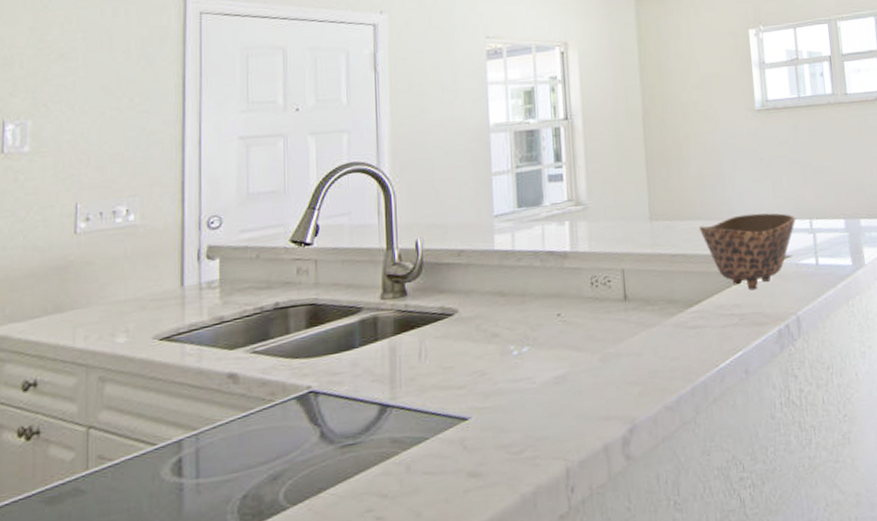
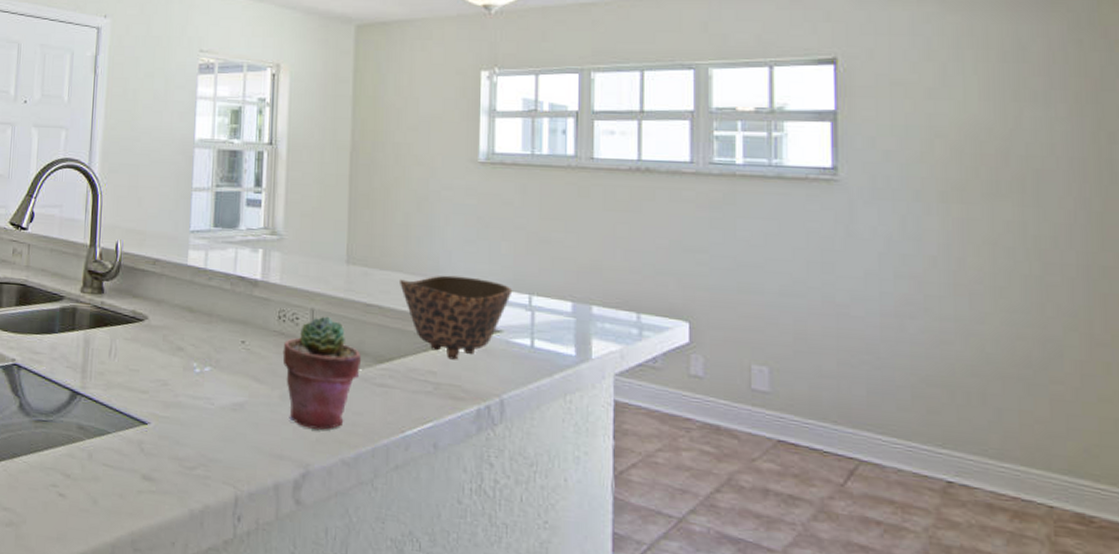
potted succulent: none [598,273,674,384] -> present [282,316,362,430]

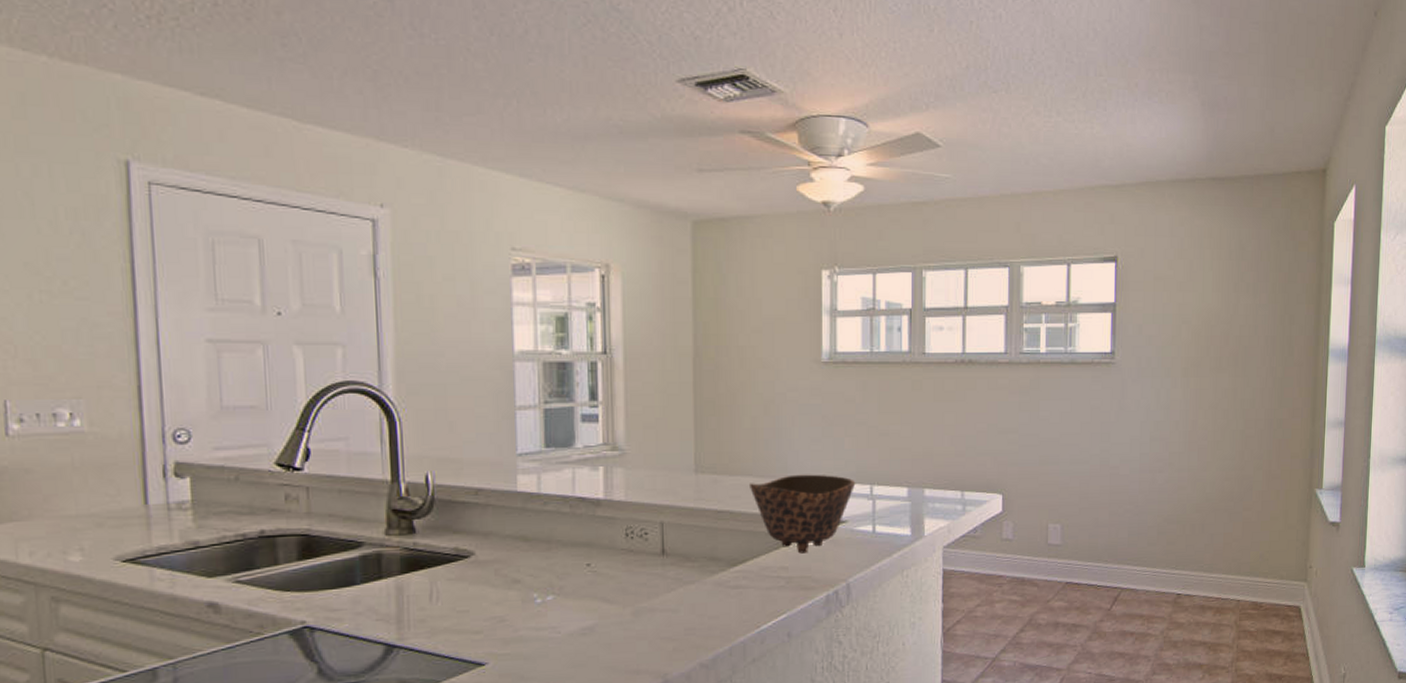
potted succulent: present [282,316,362,430] -> none [632,527,716,639]

